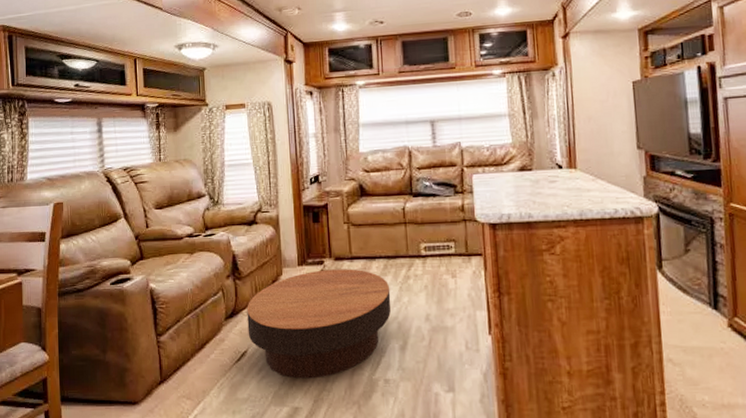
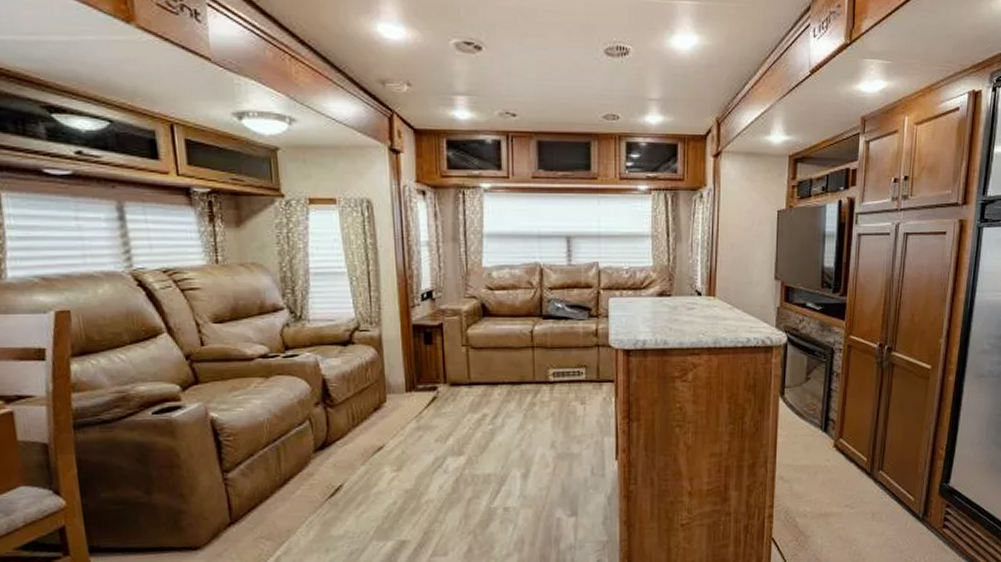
coffee table: present [247,269,392,379] -> none [341,395,514,512]

